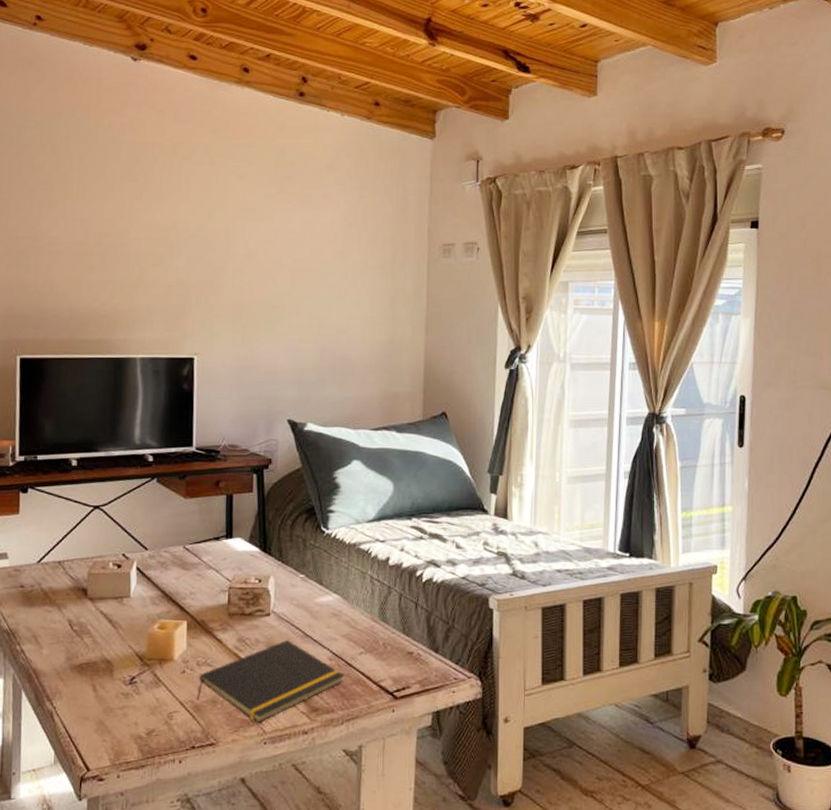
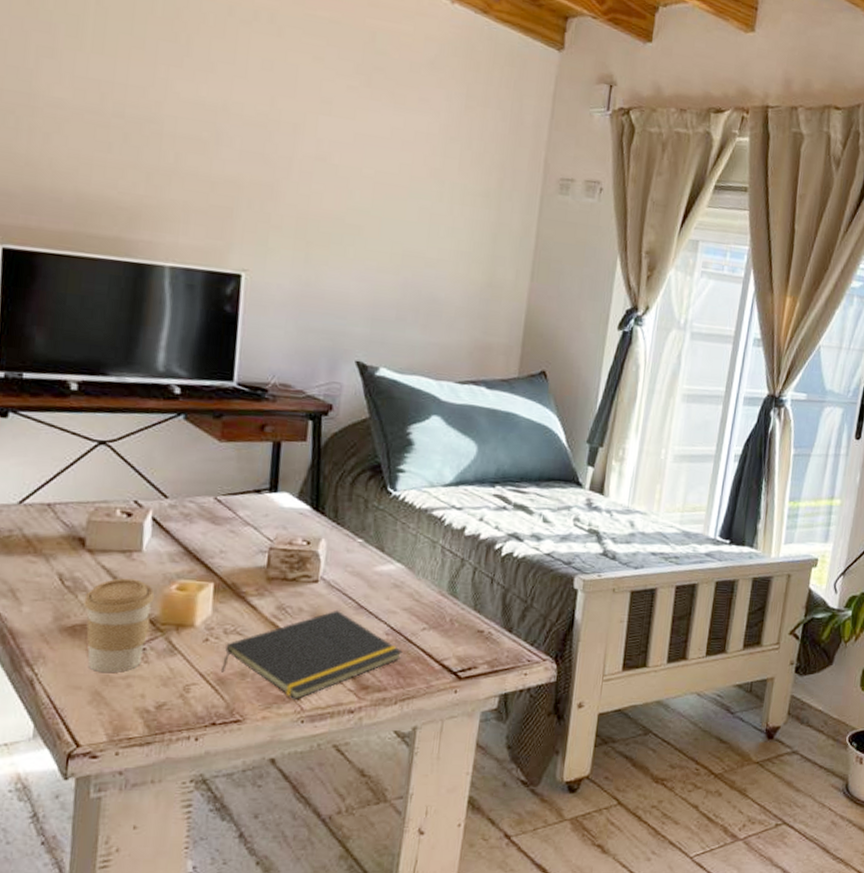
coffee cup: none [88,621,142,704] -> present [83,578,155,672]

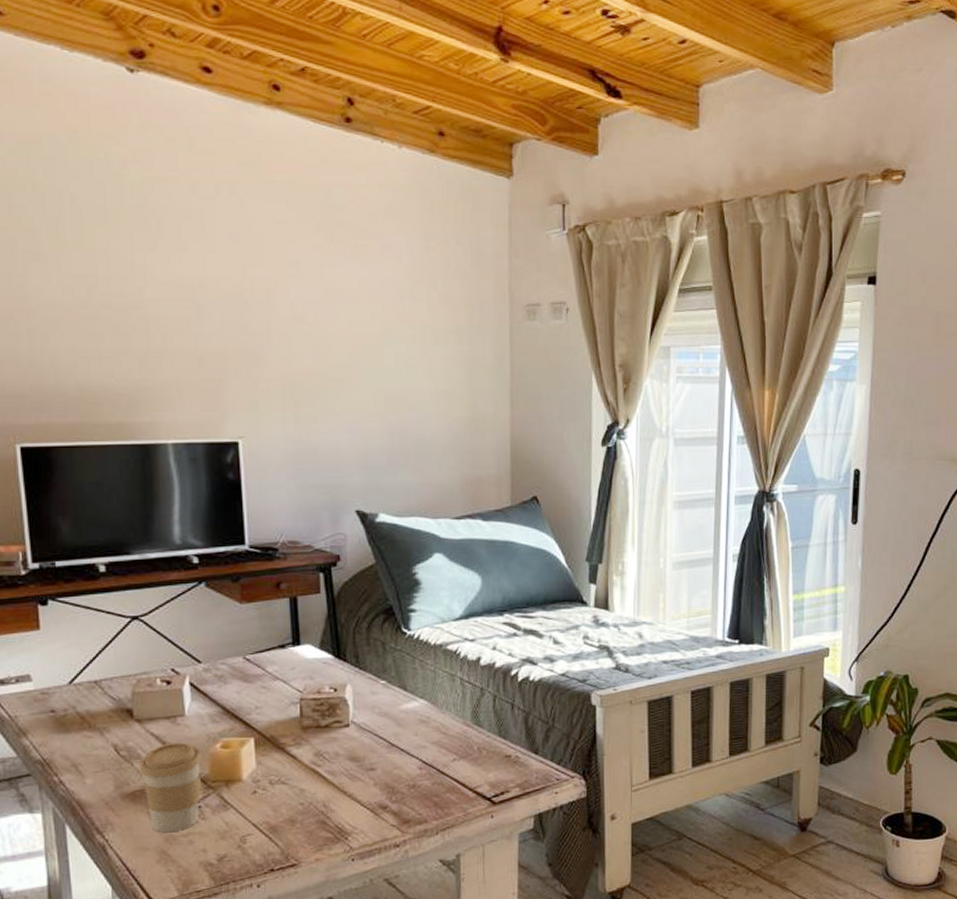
notepad: present [220,609,403,699] -> none [271,750,437,840]

